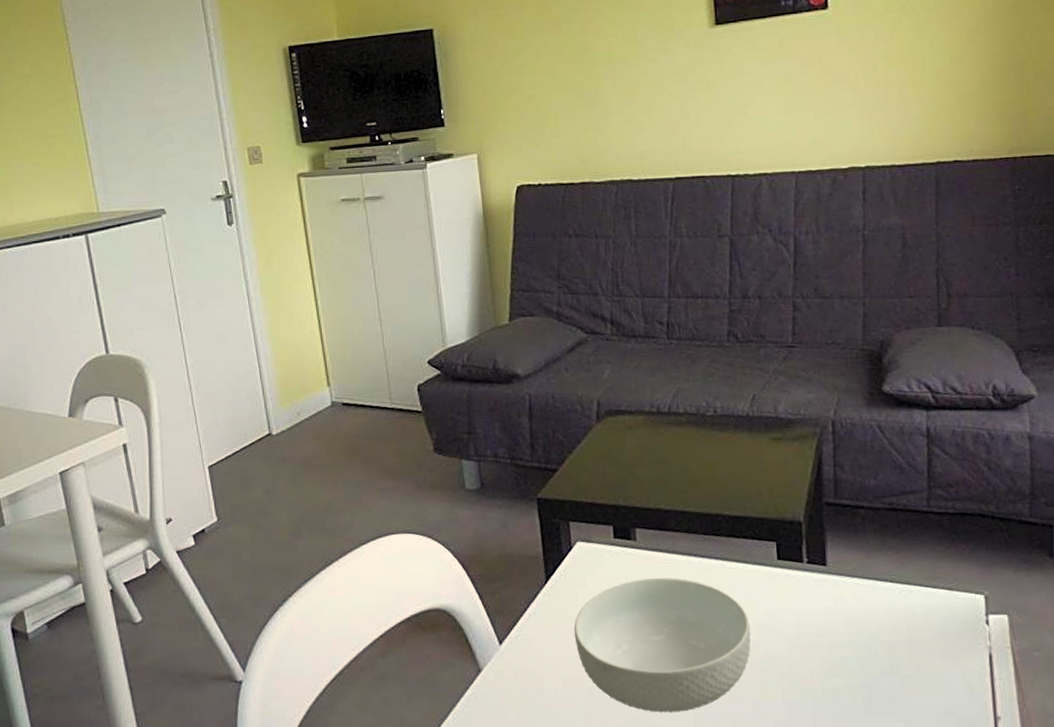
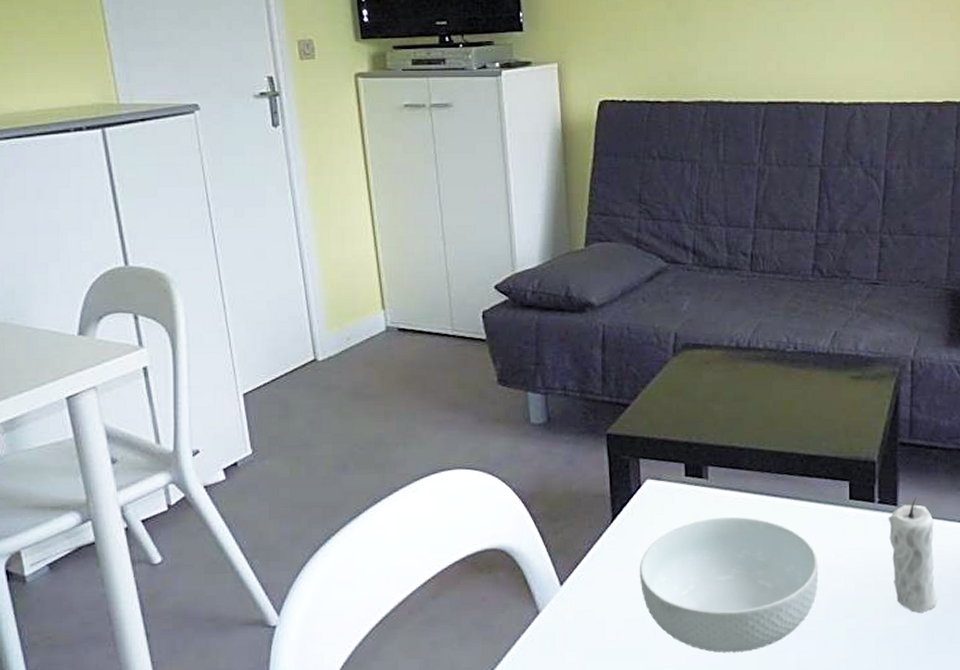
candle: none [817,557,876,675] -> present [888,497,939,614]

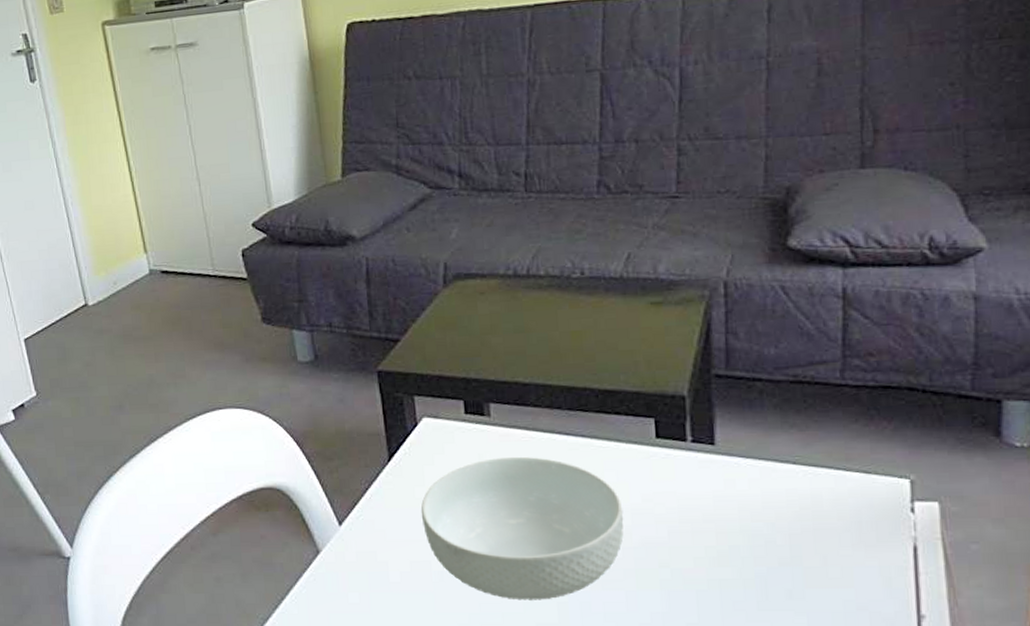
candle: present [888,497,939,614] -> none [704,435,773,566]

